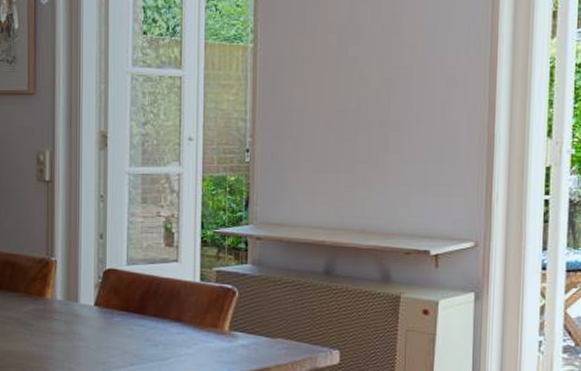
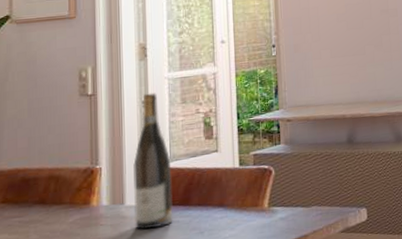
wine bottle: none [88,187,128,332] -> present [133,92,173,230]

